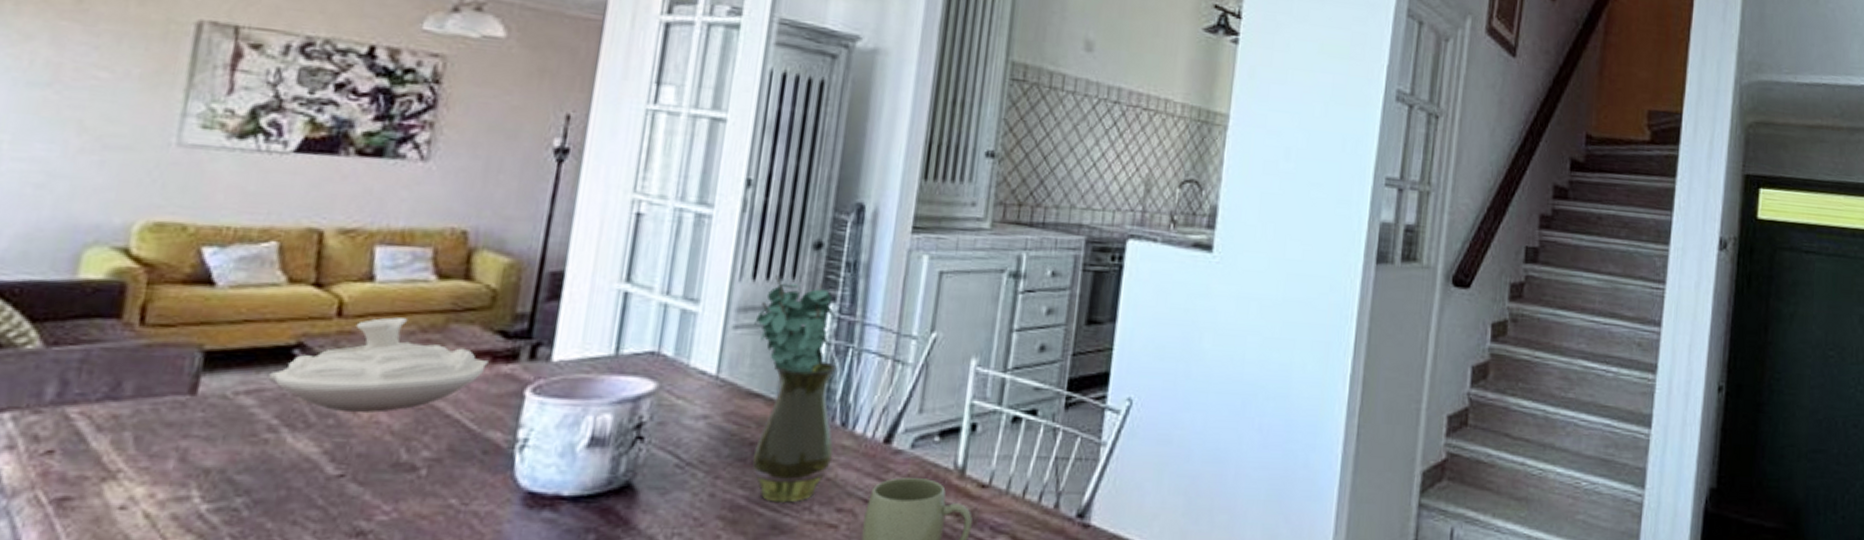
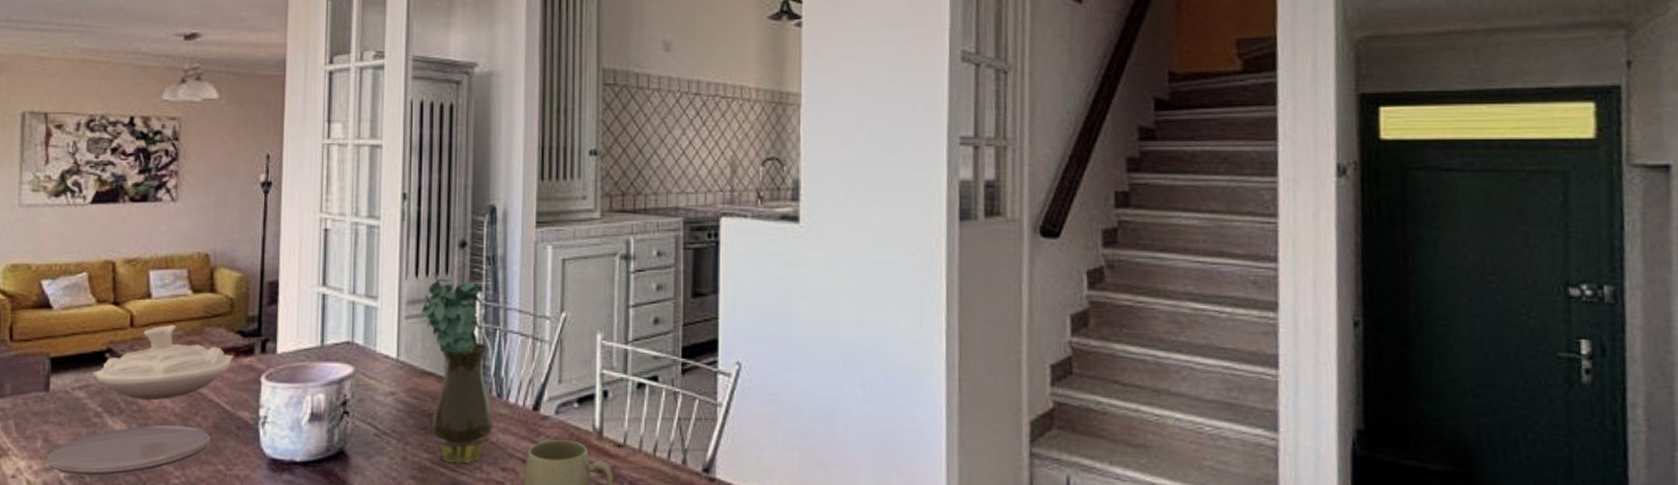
plate: none [180,445,443,509] -> present [46,425,211,476]

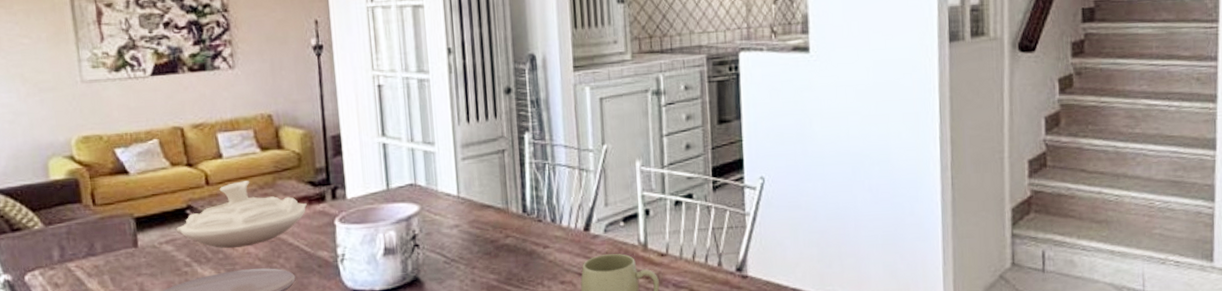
vase: present [421,272,493,464] -> none [475,117,550,281]

